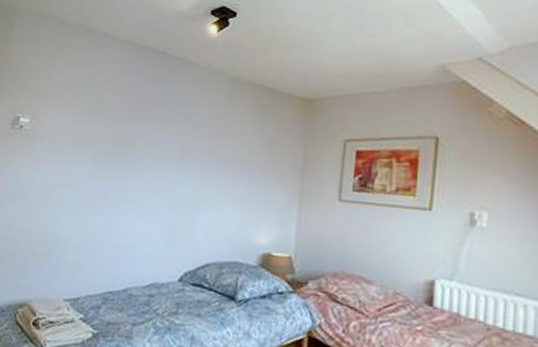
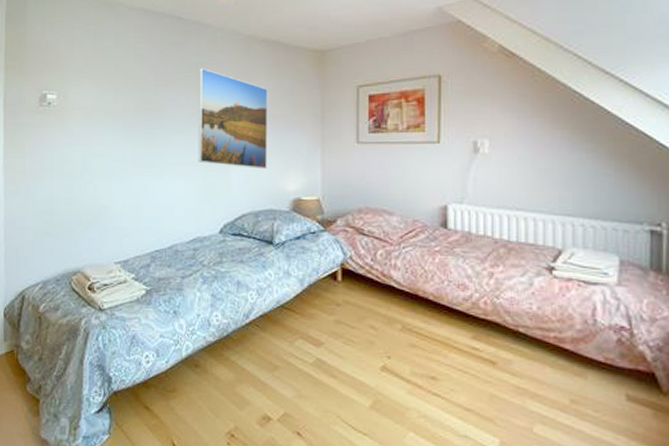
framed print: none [165,105,248,219] -> present [198,67,268,170]

